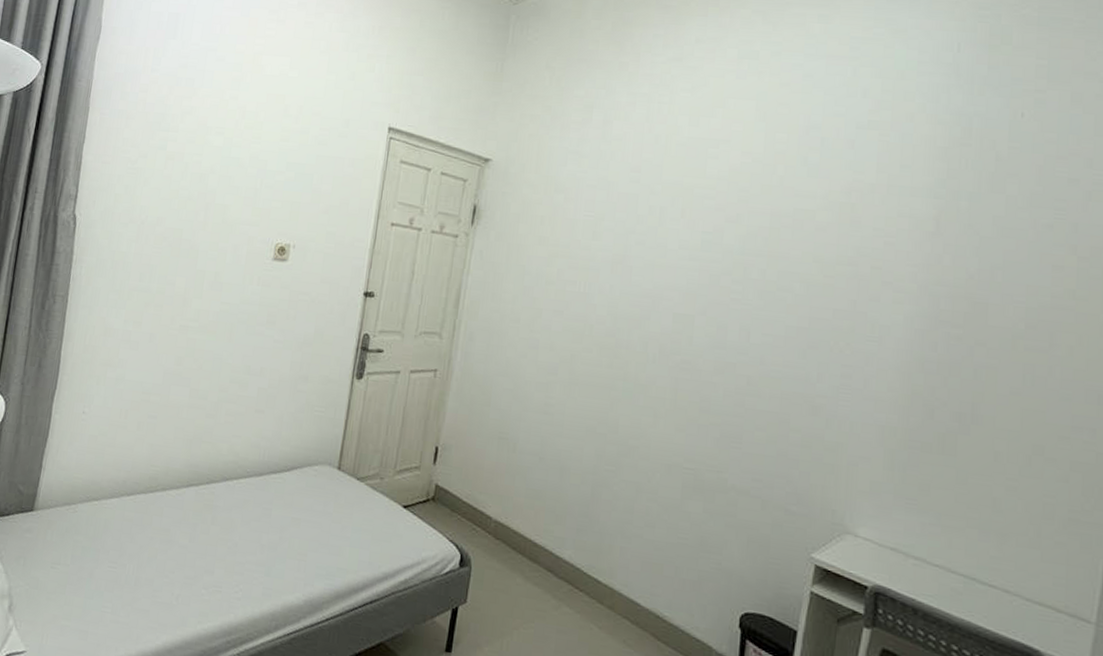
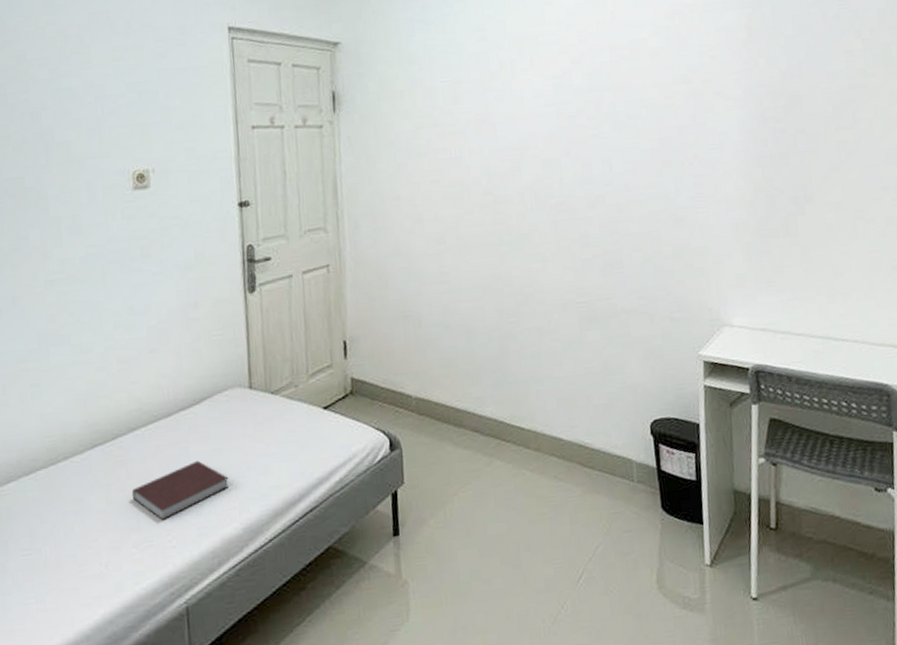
notebook: none [212,524,302,572] -> present [131,460,230,521]

